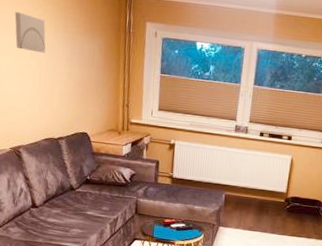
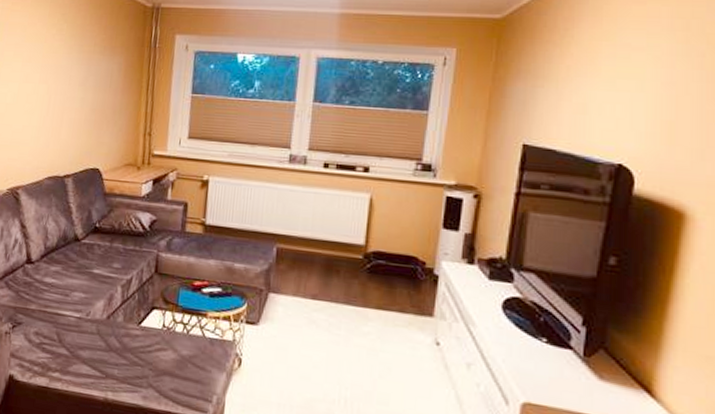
wall art: present [14,12,46,53] -> none [24,34,59,77]

